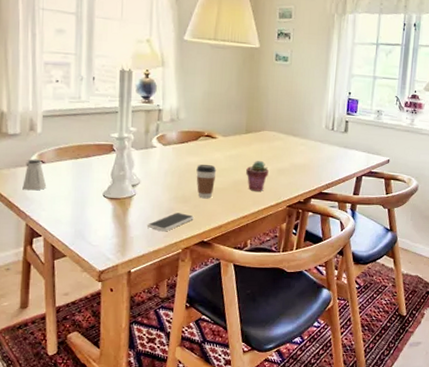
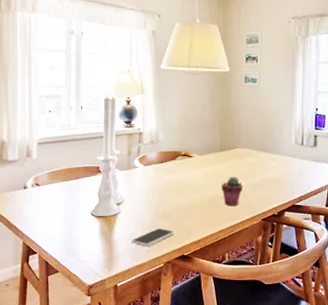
saltshaker: present [22,159,47,191] -> none [20,182,41,211]
coffee cup: present [196,164,217,199] -> none [175,181,194,215]

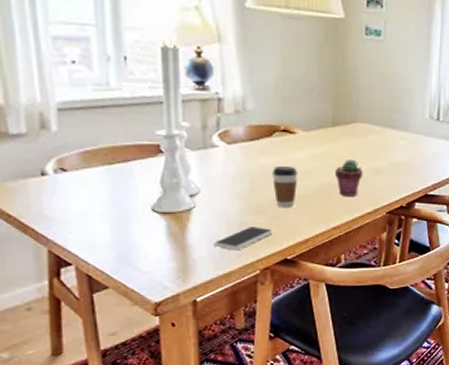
coffee cup: none [175,181,194,215] -> present [272,165,298,208]

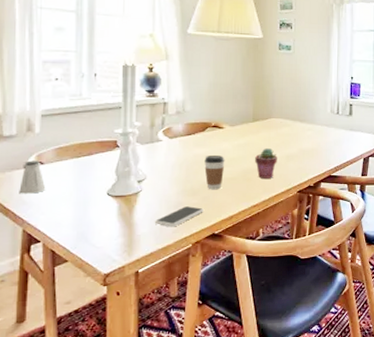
saltshaker: none [38,166,73,207] -> present [19,160,46,194]

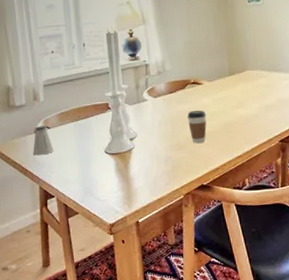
smartphone: present [154,206,203,227] -> none [148,160,191,180]
potted succulent: present [255,148,277,179] -> none [235,100,257,130]

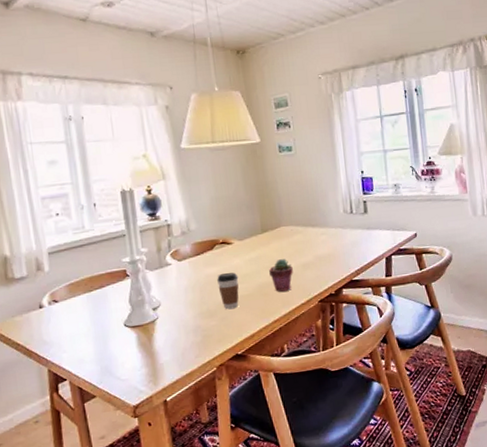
saltshaker: present [33,125,54,156] -> none [38,299,64,334]
potted succulent: none [235,100,257,130] -> present [269,259,293,292]

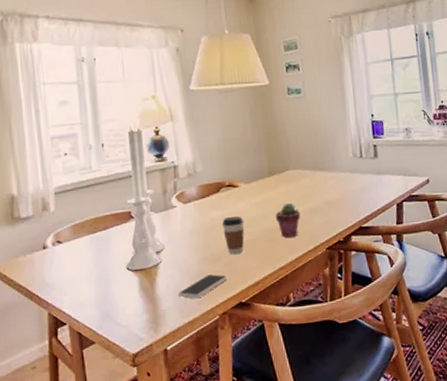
smartphone: none [175,328,223,353] -> present [177,274,227,299]

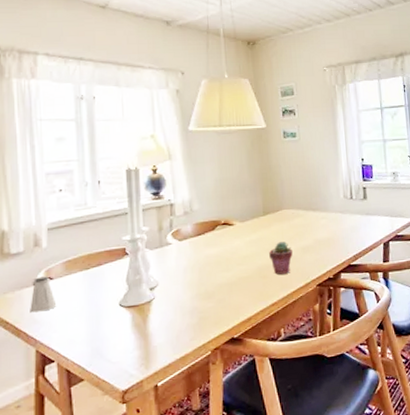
saltshaker: none [41,240,67,276] -> present [30,276,57,313]
smartphone: present [177,274,227,299] -> none [170,310,220,335]
coffee cup: present [222,216,245,255] -> none [217,253,239,292]

